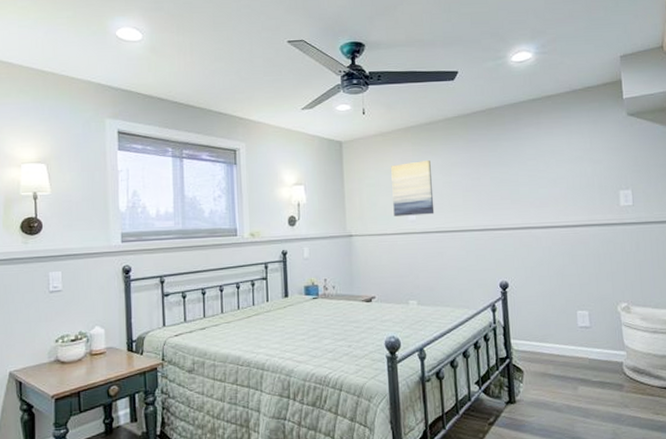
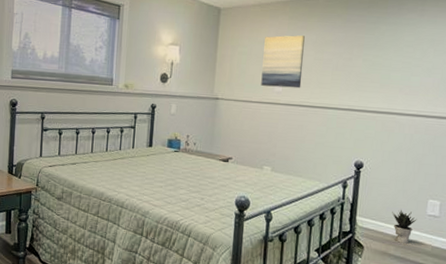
potted plant: none [544,325,570,361] -> present [392,209,417,244]

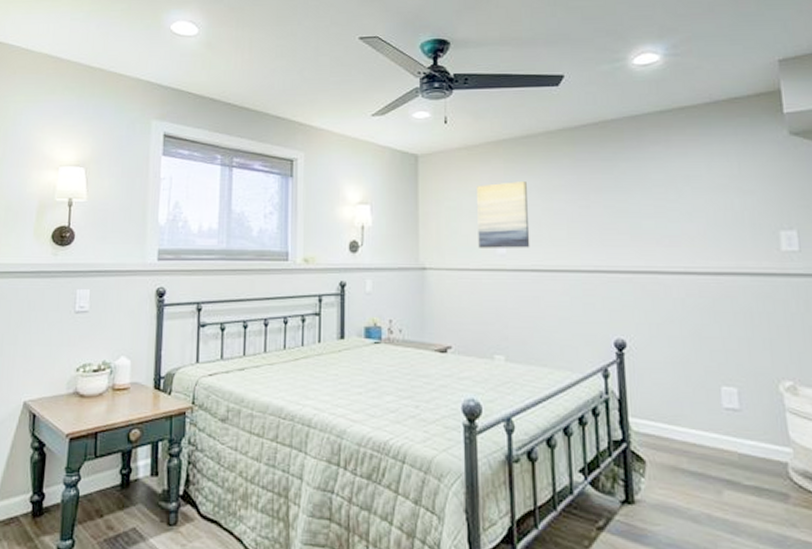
potted plant: present [392,209,417,244] -> none [675,403,711,452]

